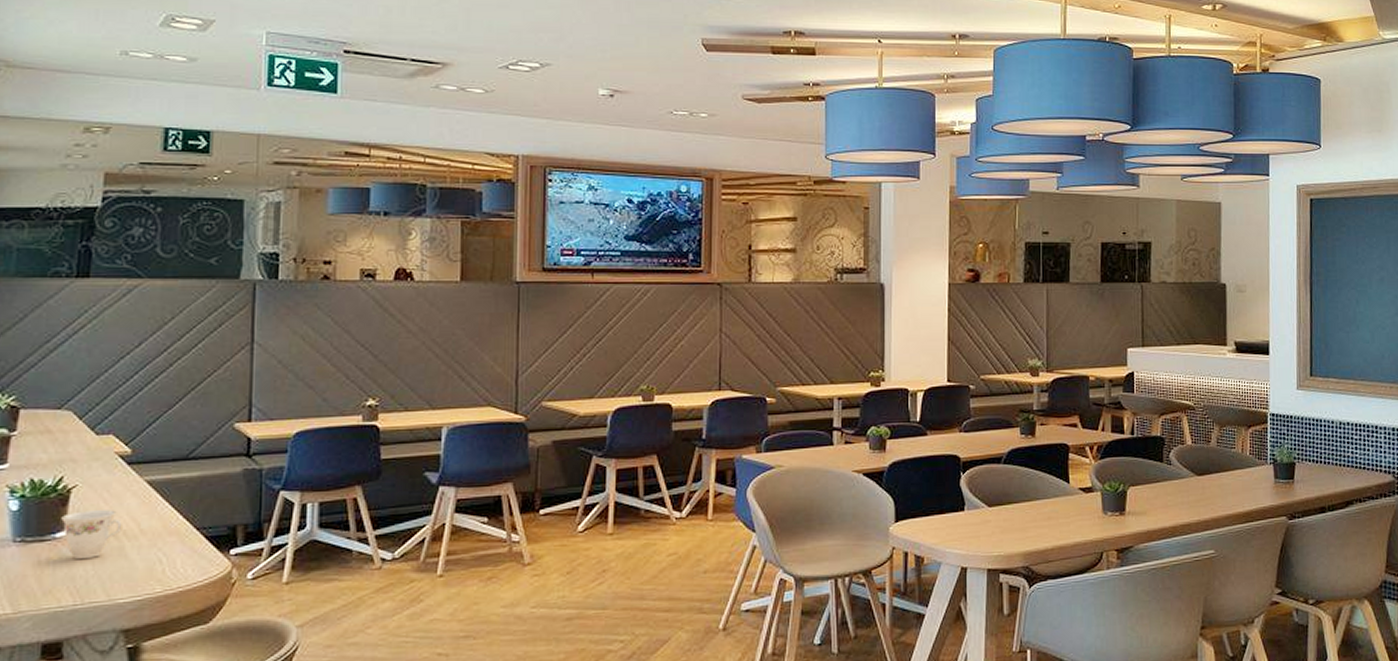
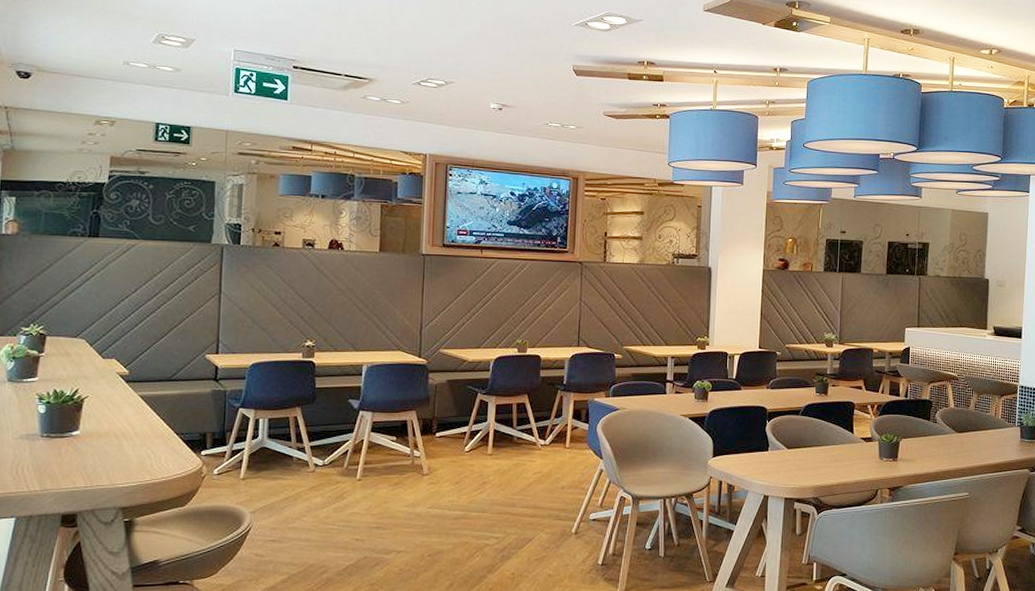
teacup: present [61,510,122,560] -> none [76,416,121,453]

